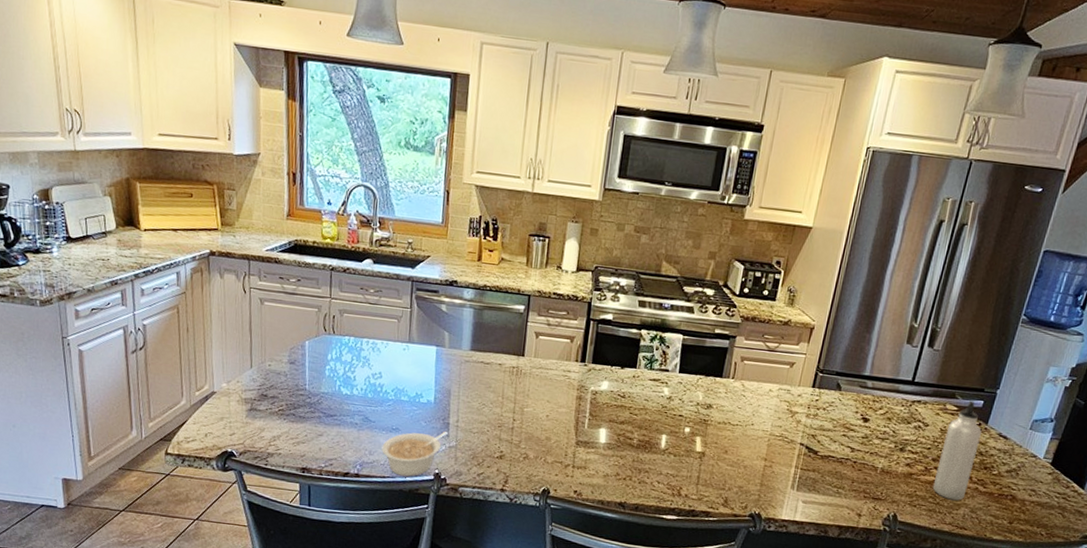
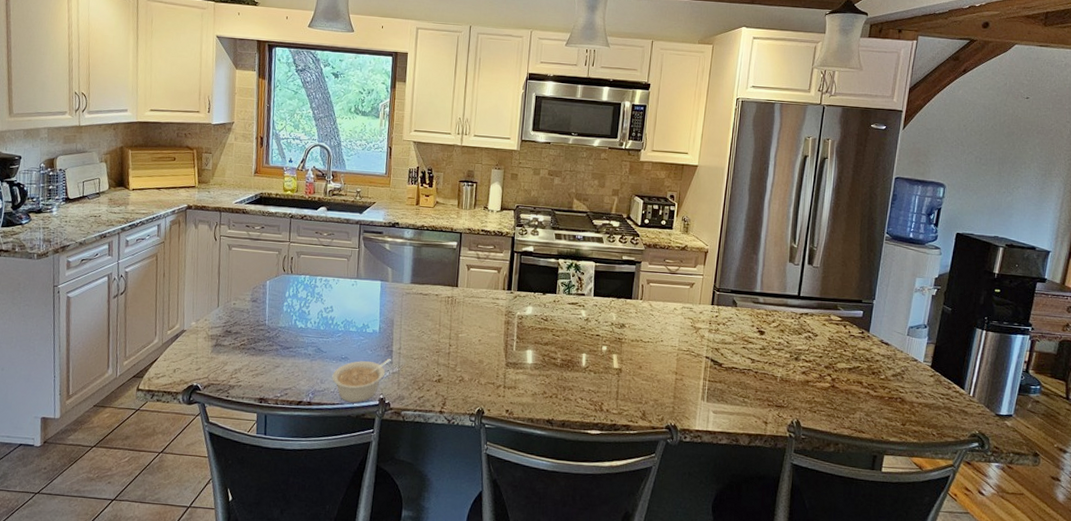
water bottle: present [932,401,982,501] -> none [828,311,865,405]

